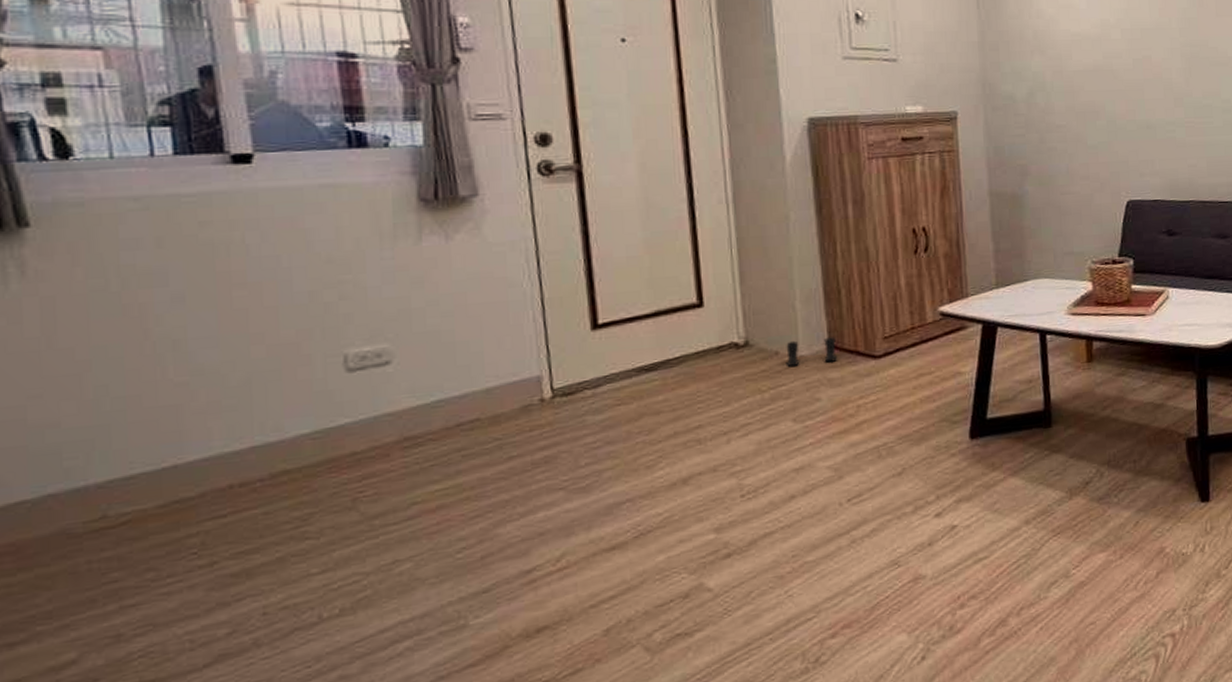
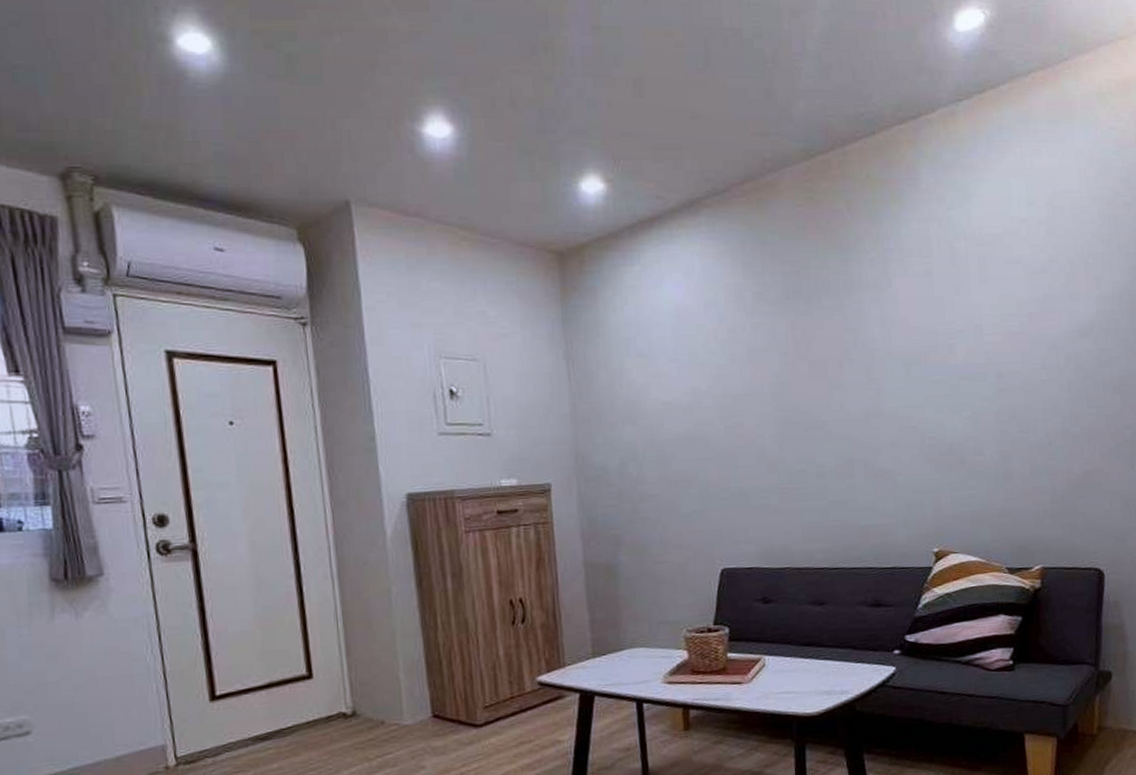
boots: present [785,337,837,367] -> none [391,706,440,736]

